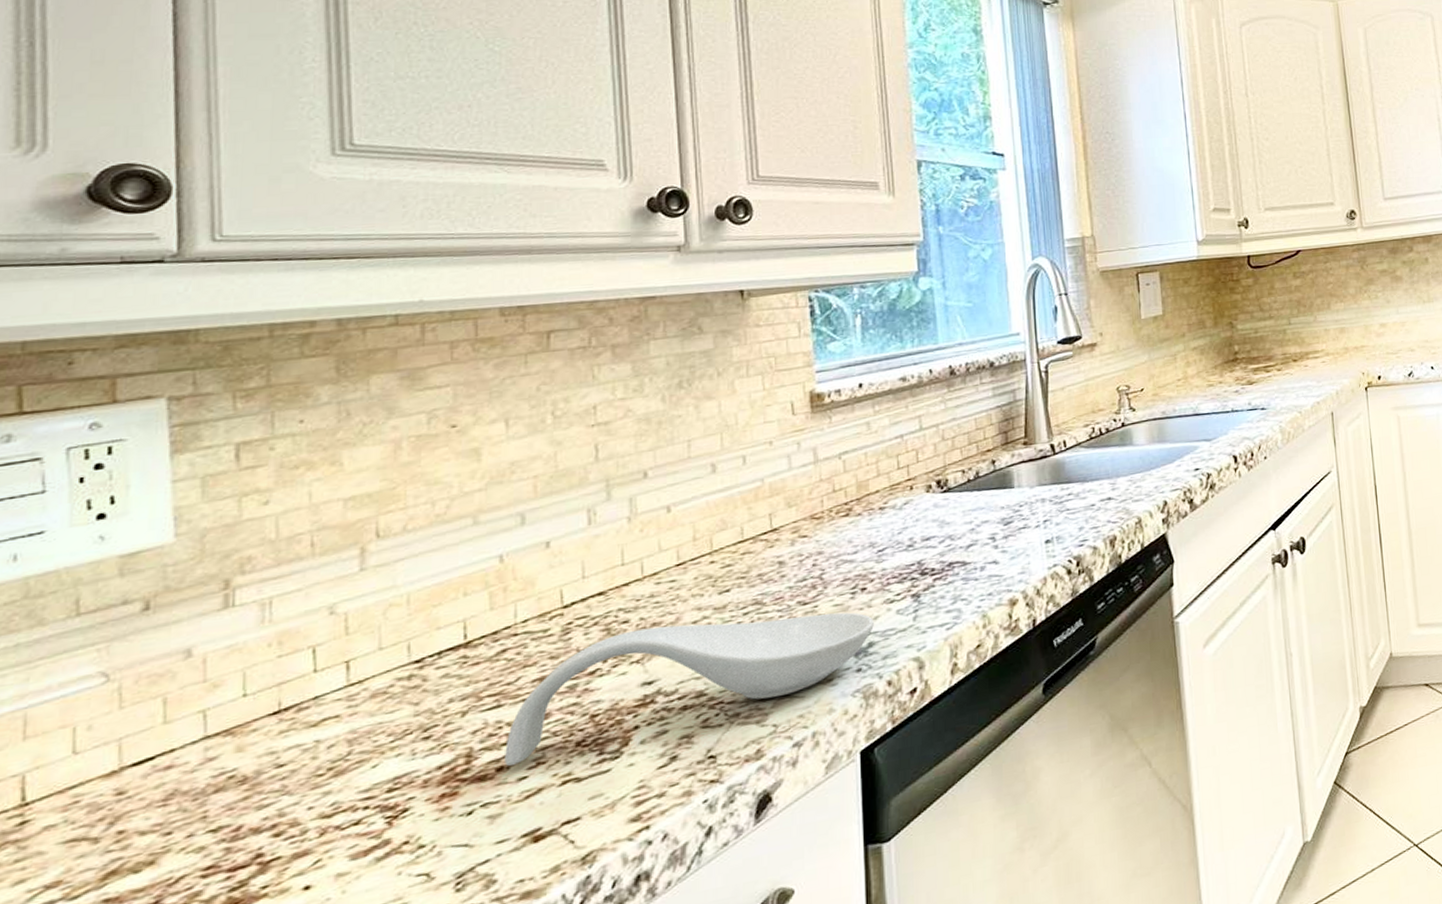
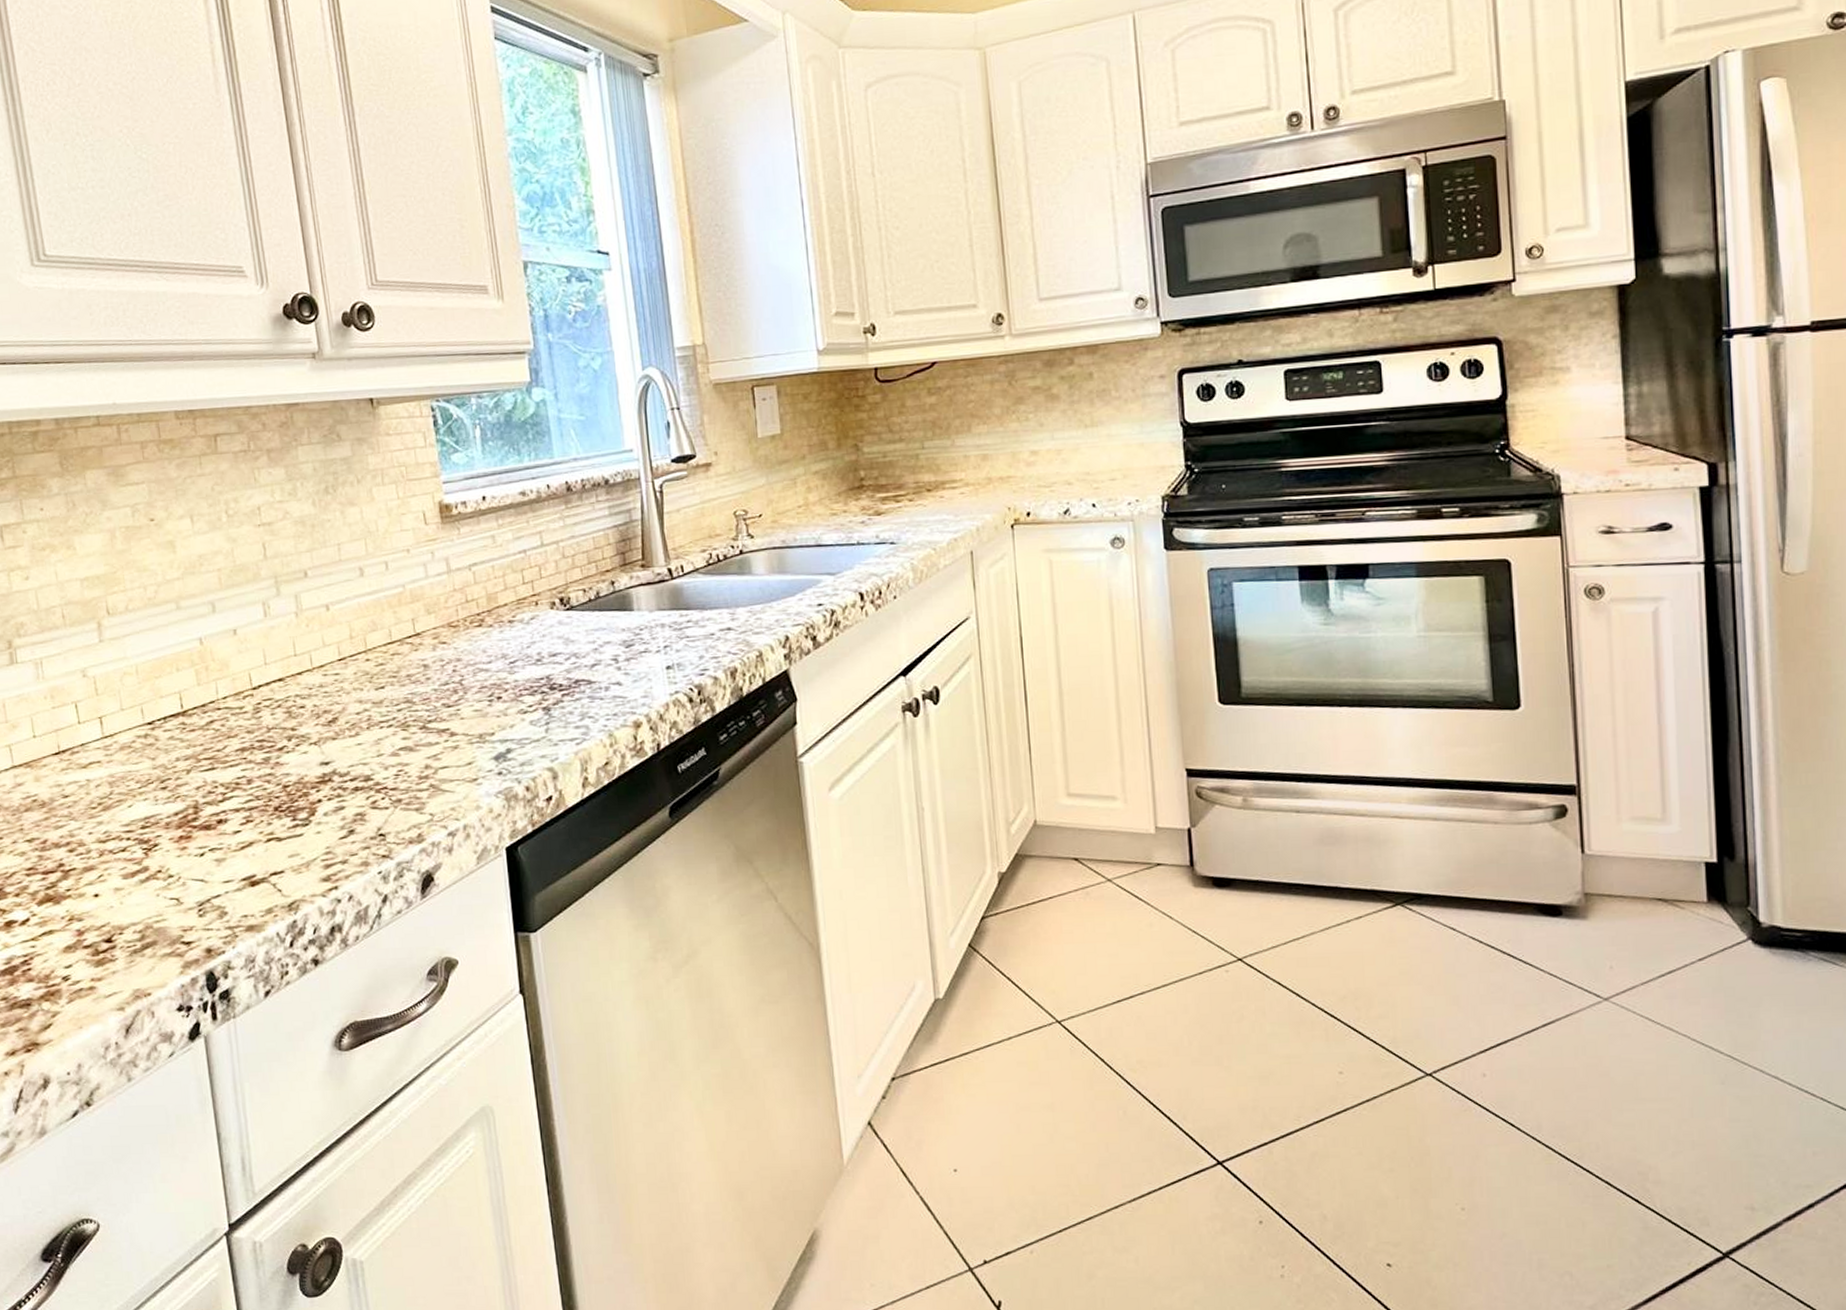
spoon rest: present [505,612,874,766] -> none [221,714,511,820]

